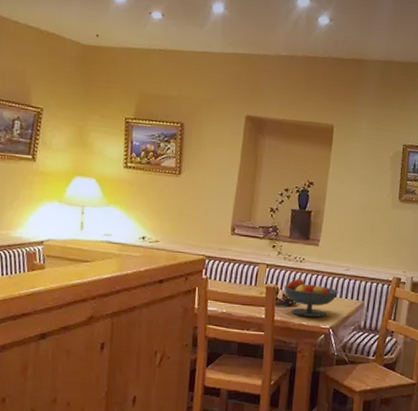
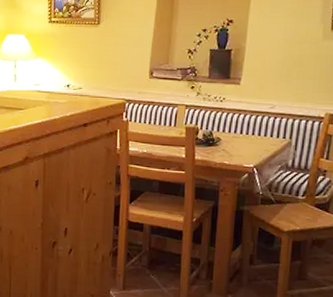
fruit bowl: present [284,277,339,318] -> none [204,117,263,157]

